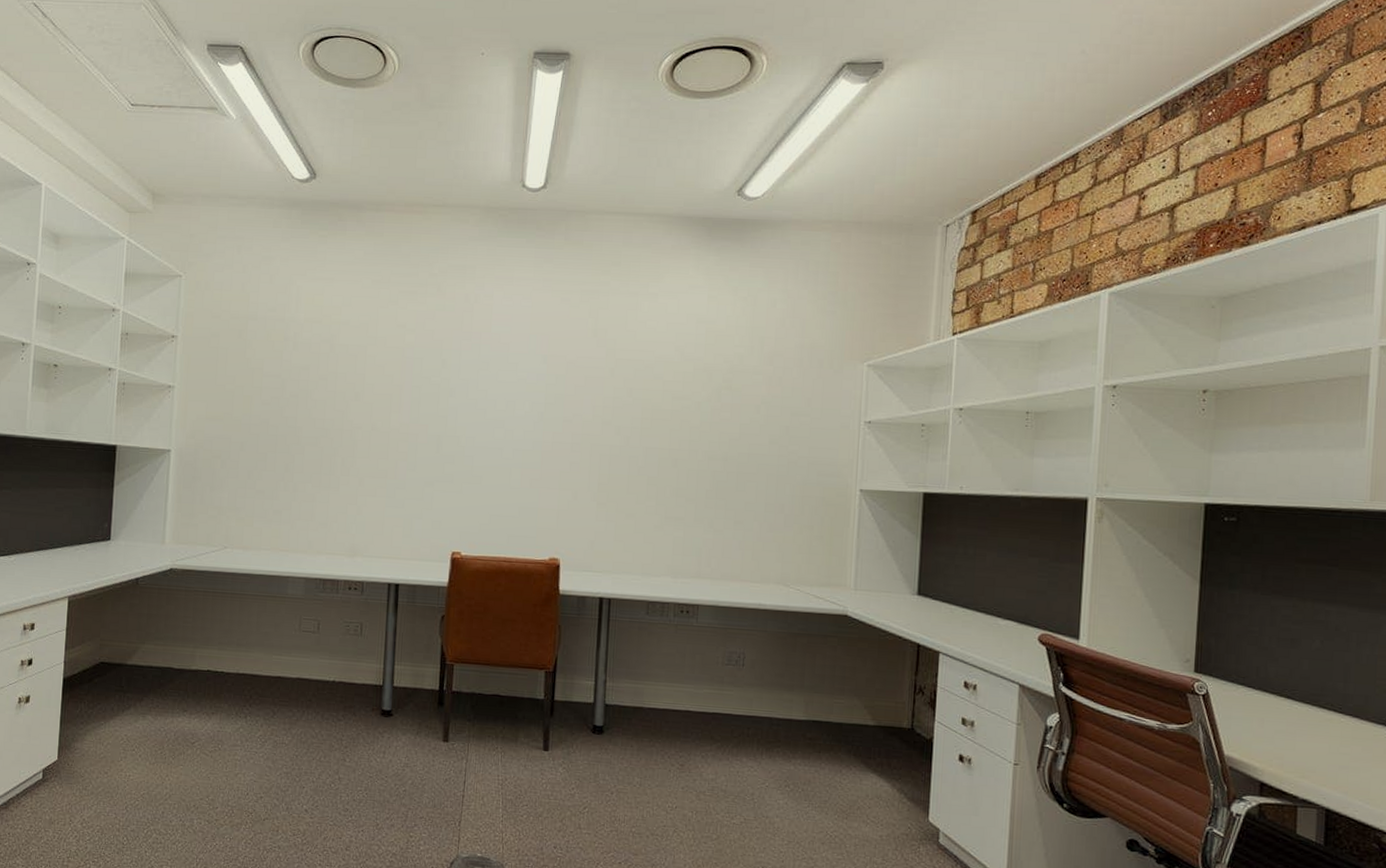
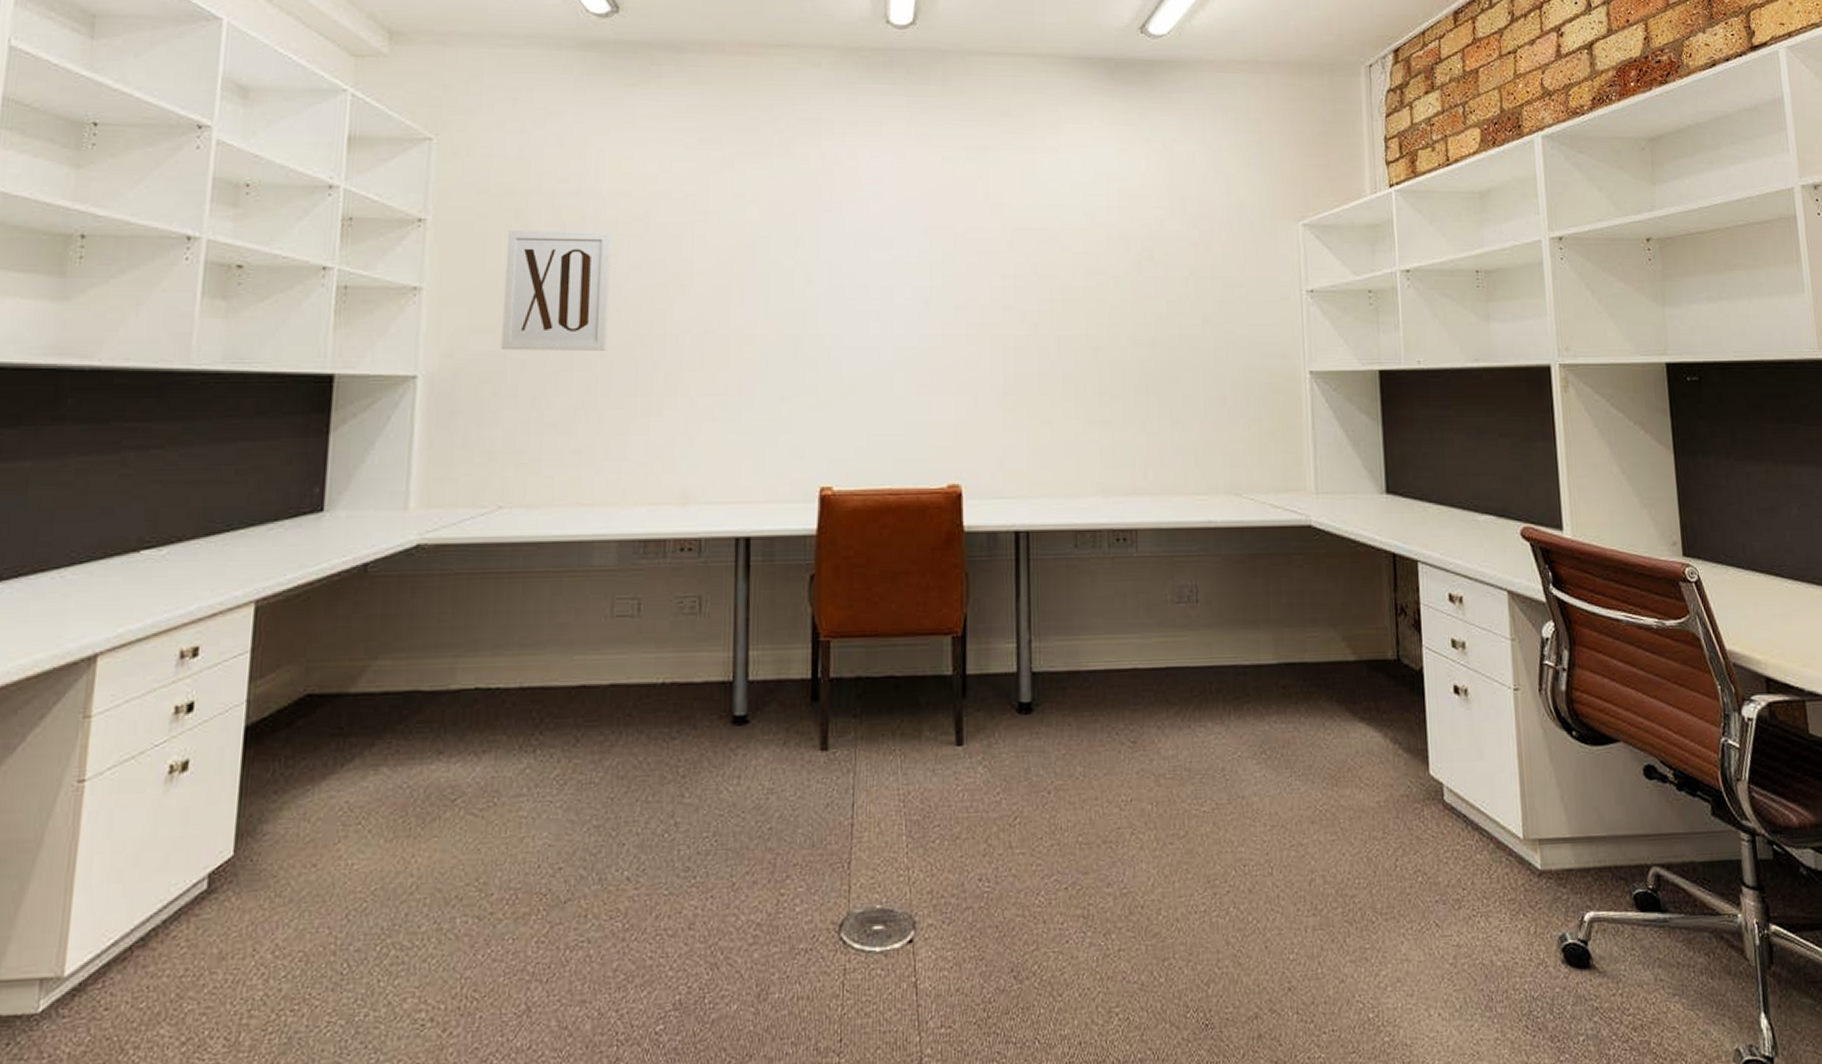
wall art: none [227,345,306,439] -> present [501,229,612,351]

